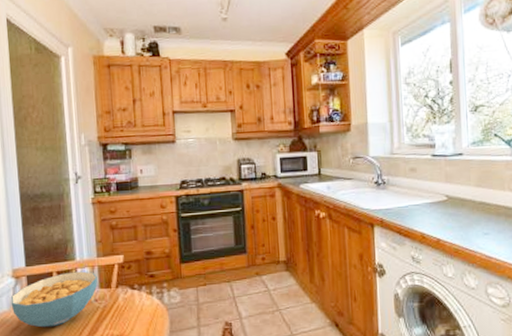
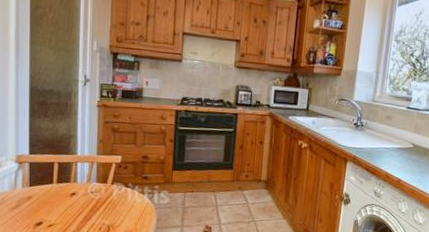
cereal bowl: present [10,271,98,328] -> none [12,164,95,211]

